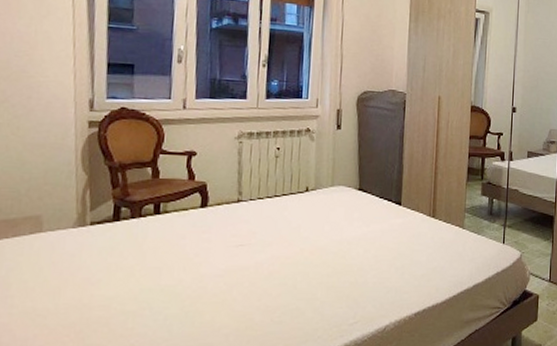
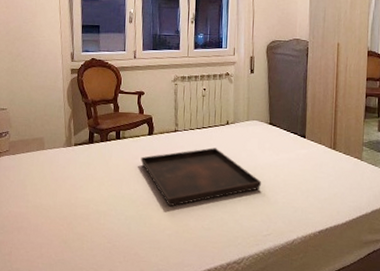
serving tray: none [189,220,349,298] -> present [140,147,262,207]

